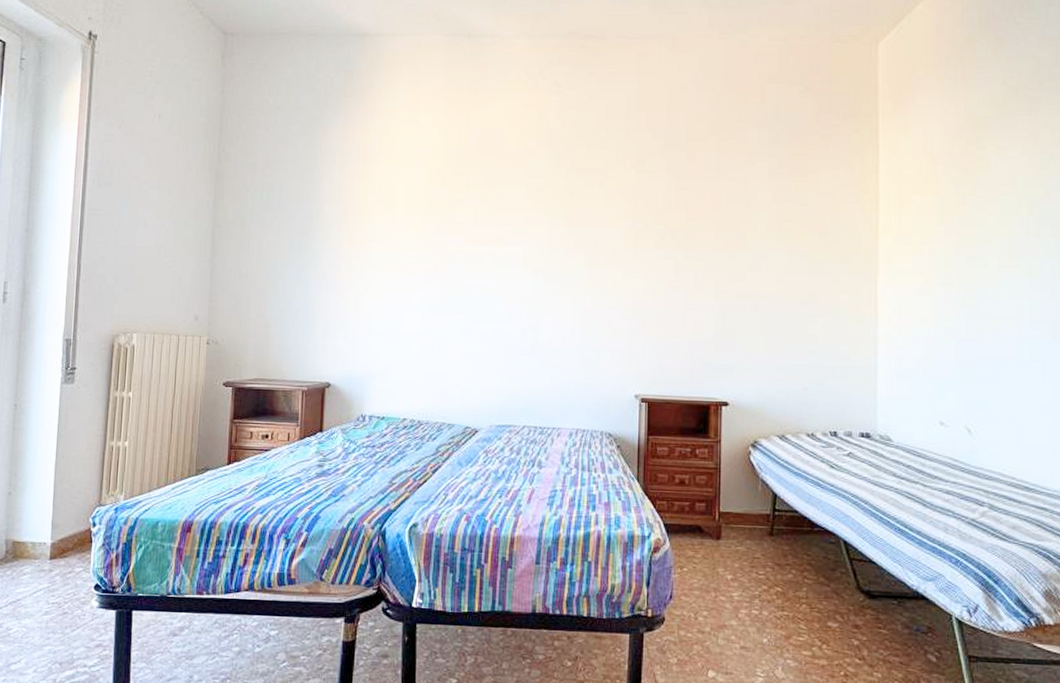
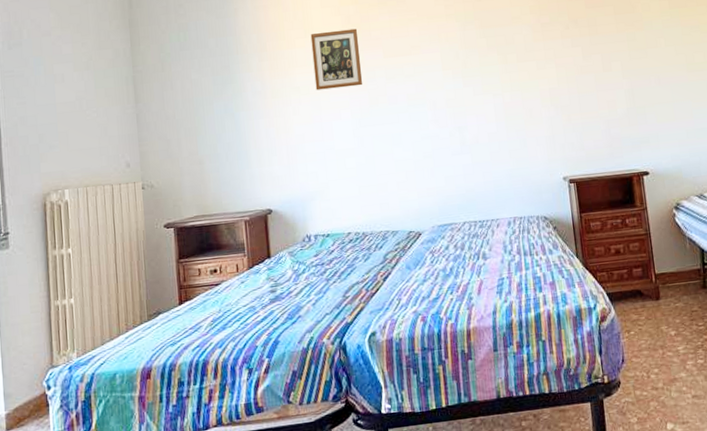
picture frame: none [391,209,442,270] -> present [310,28,363,91]

